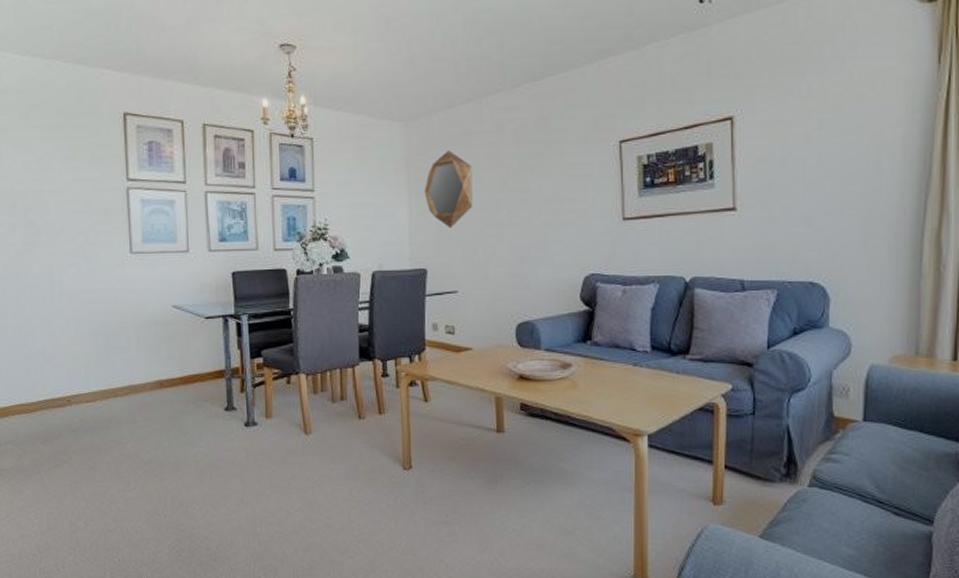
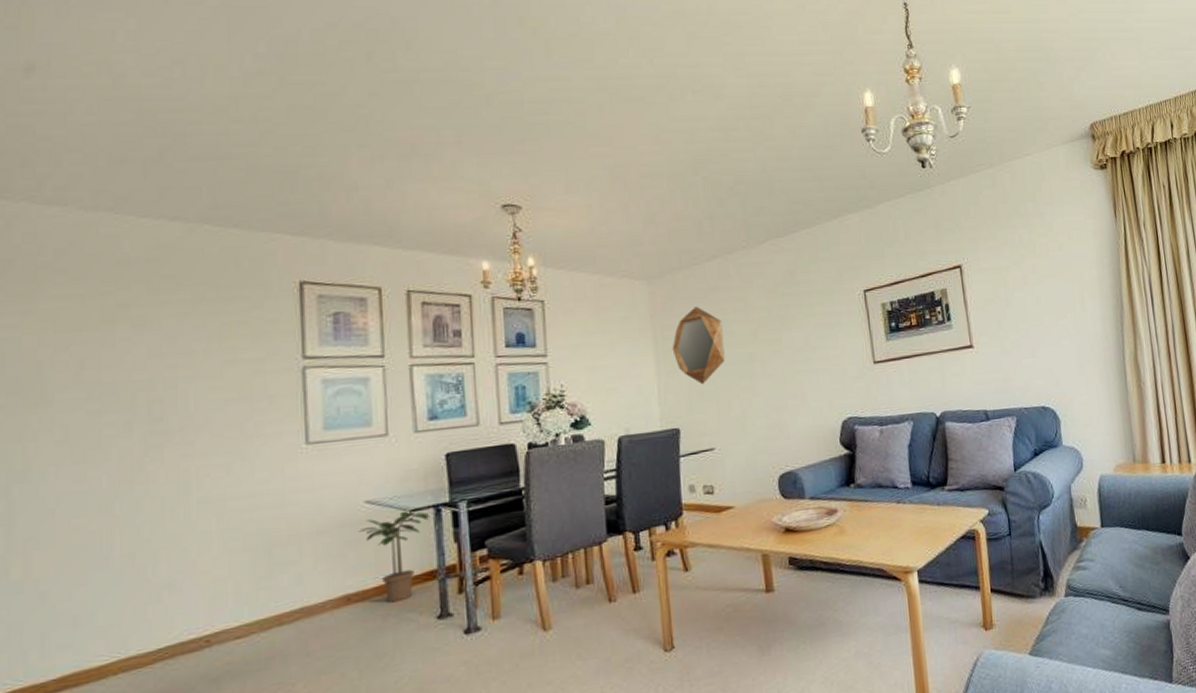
potted plant: none [168,316,219,392] -> present [359,509,429,603]

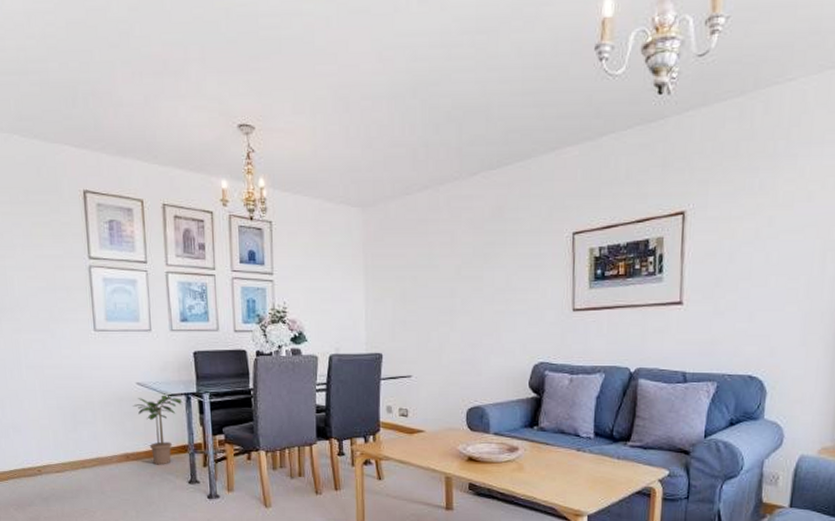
home mirror: present [672,306,725,385] -> none [380,237,428,315]

